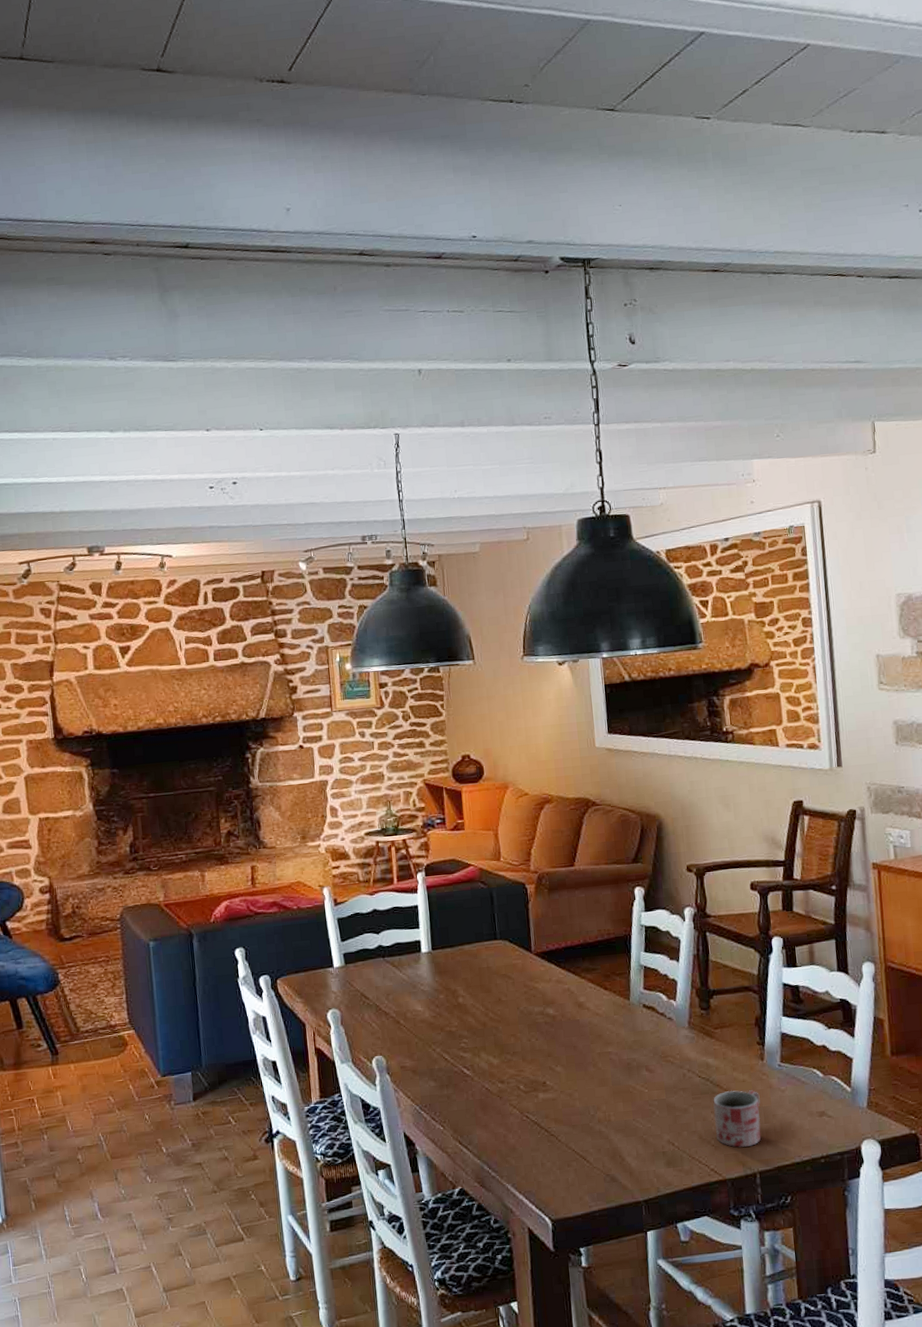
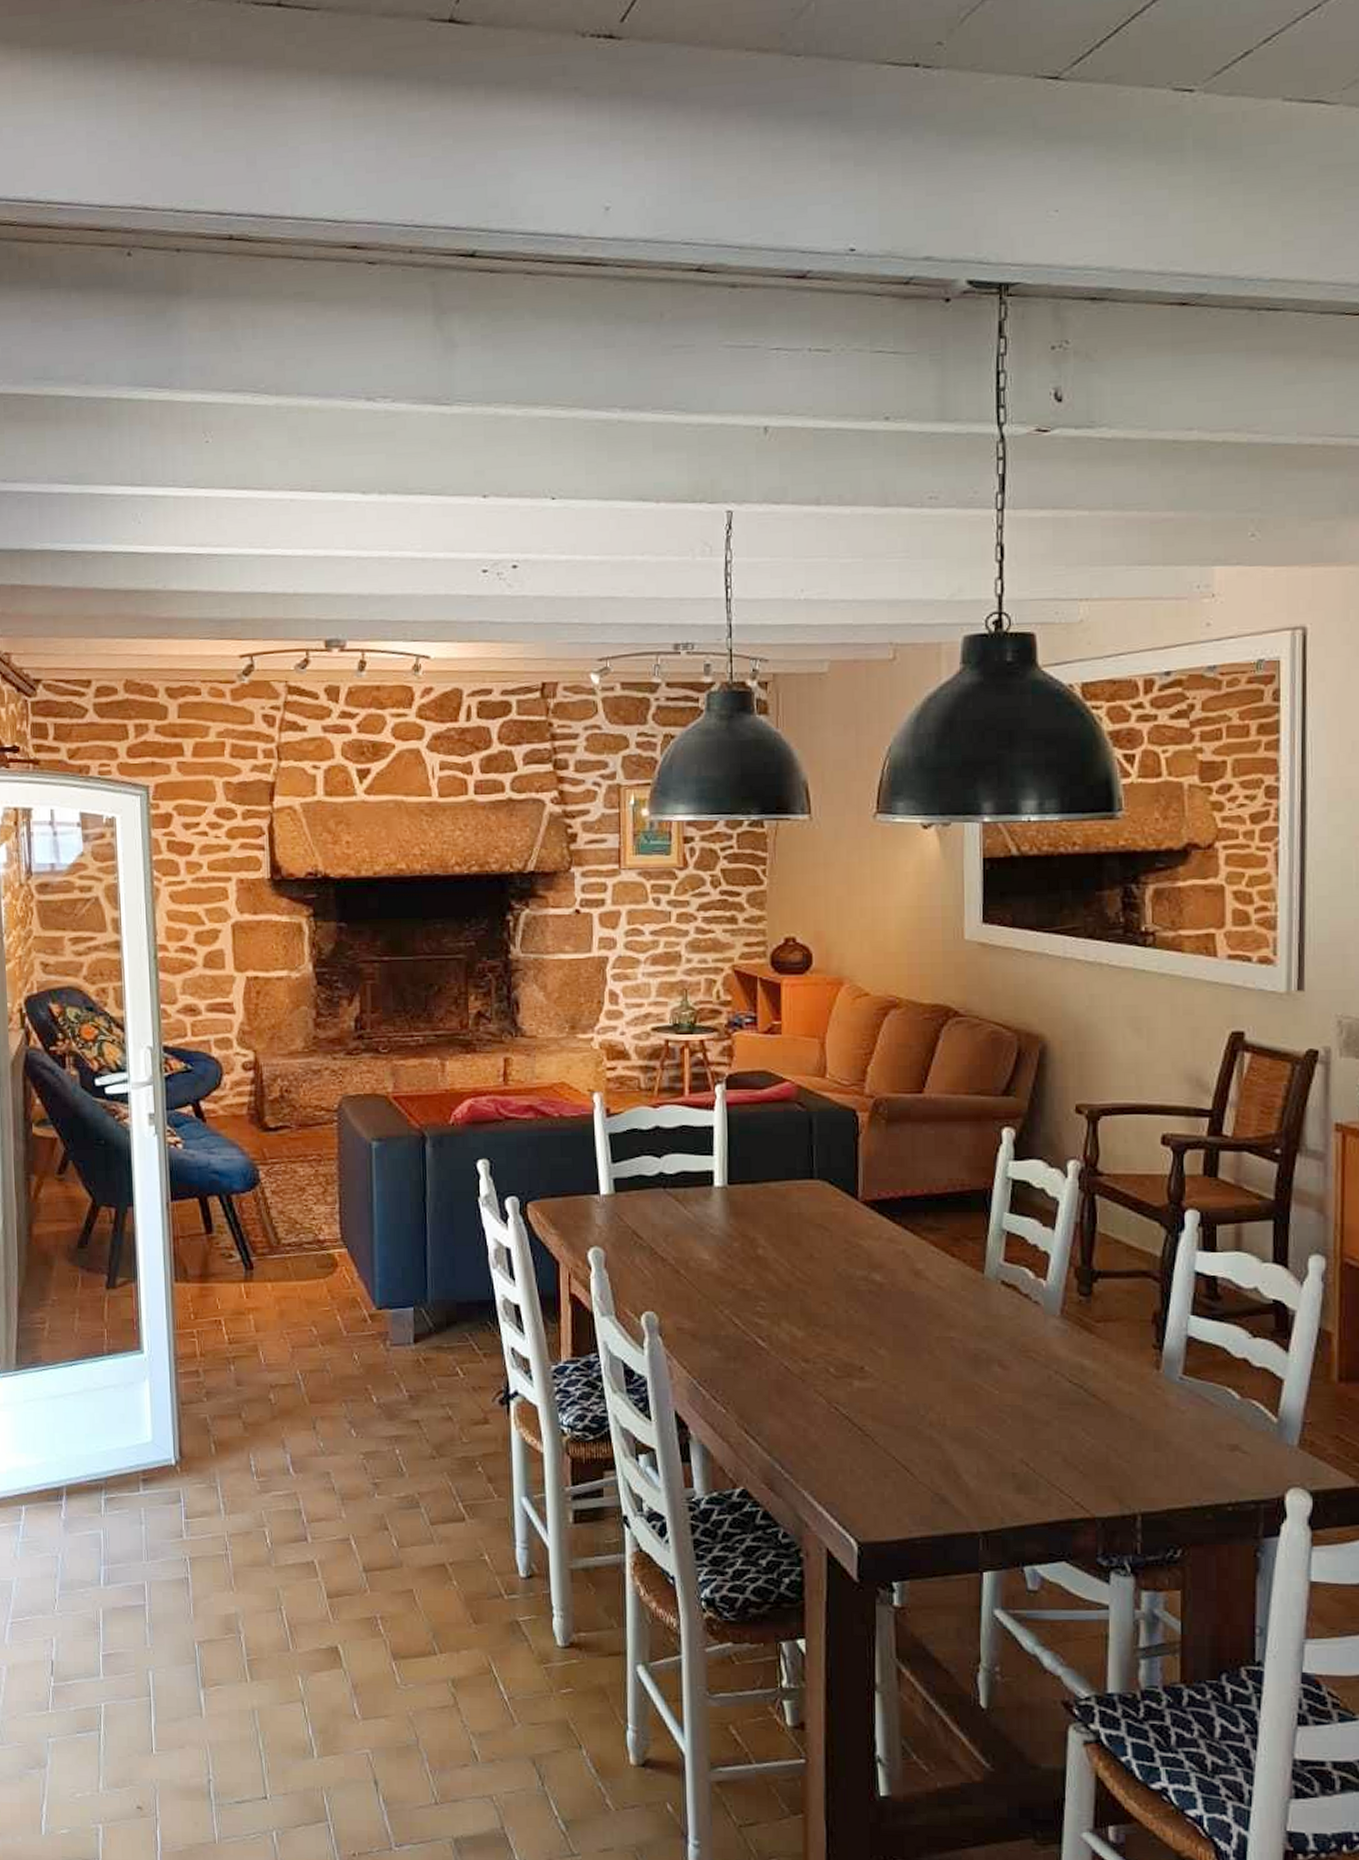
mug: present [713,1090,761,1148] -> none [1085,1403,1150,1479]

